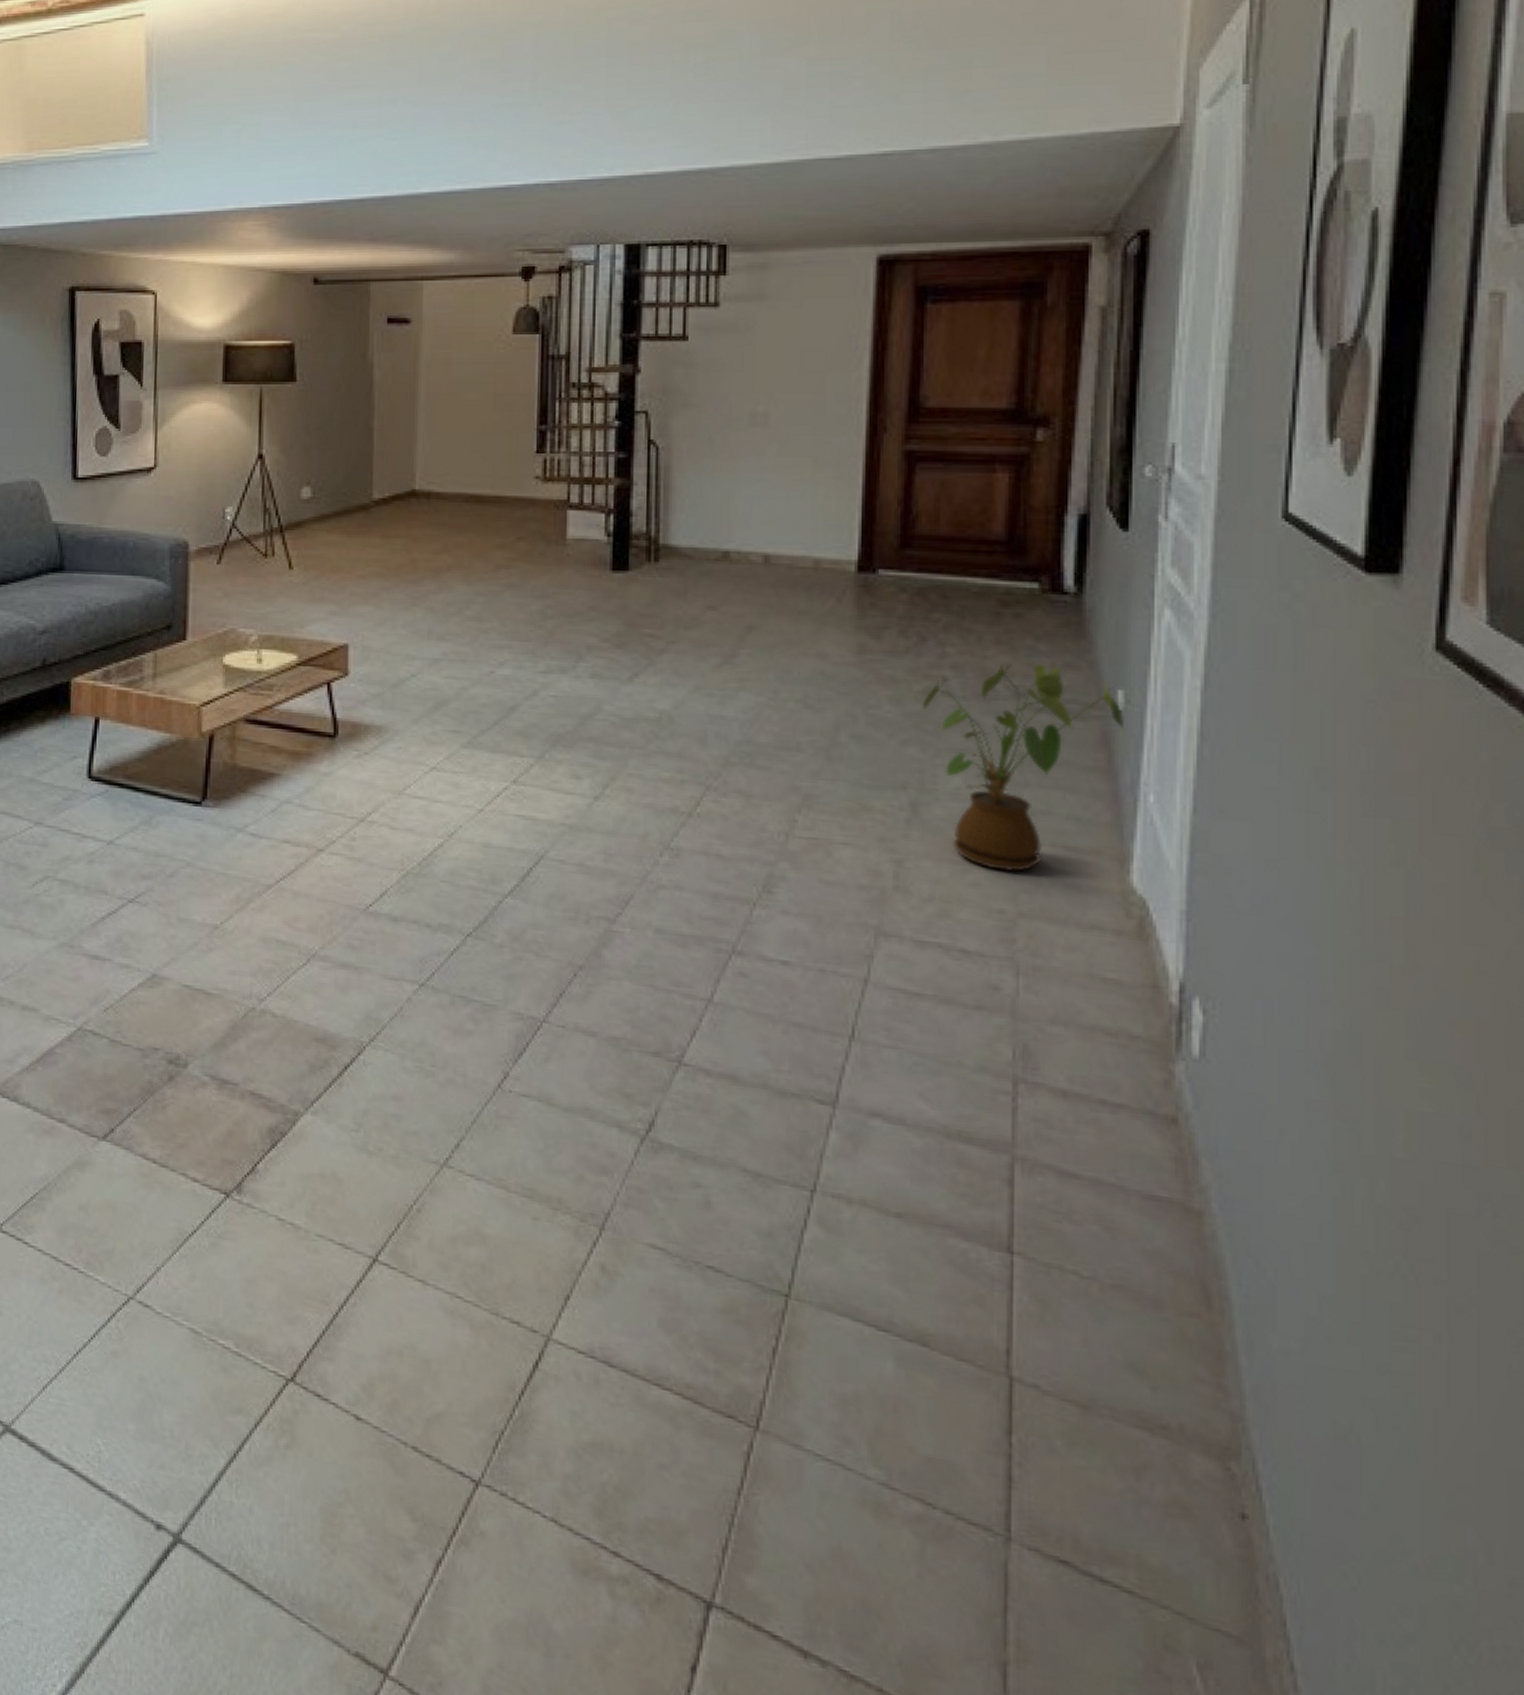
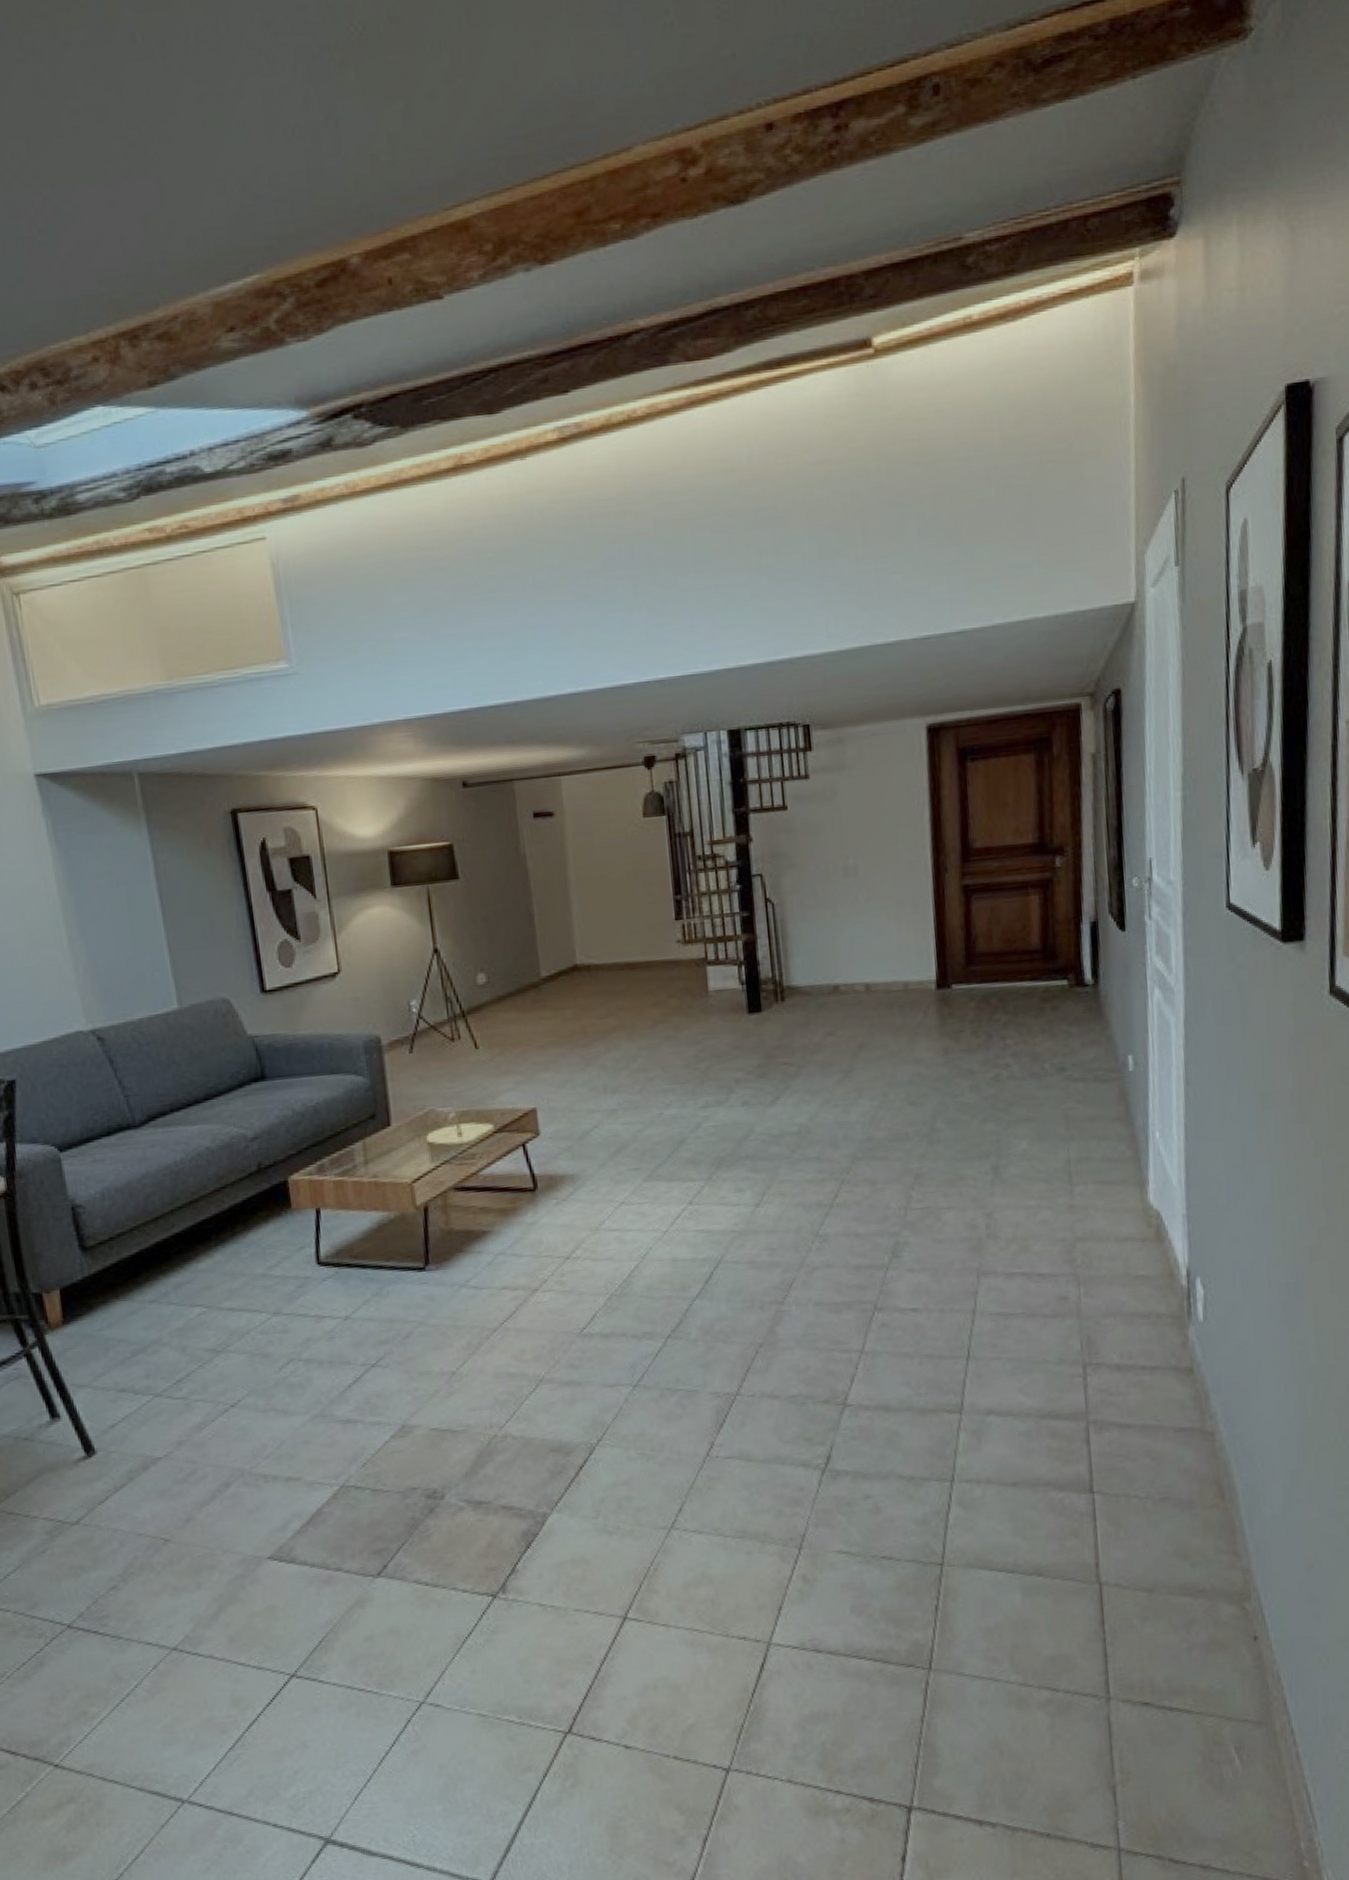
house plant: present [923,663,1124,872] -> none [994,1043,1135,1208]

